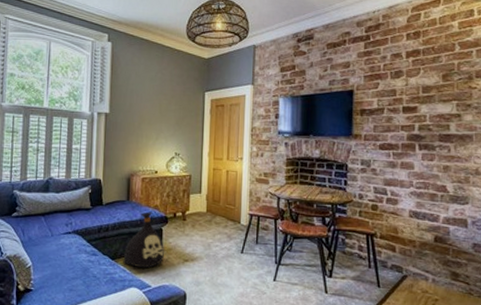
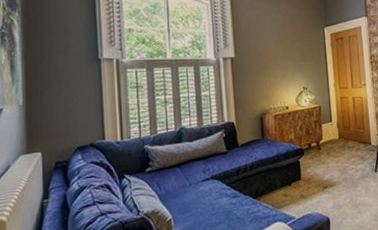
bag: present [123,211,164,269] -> none [265,146,304,202]

